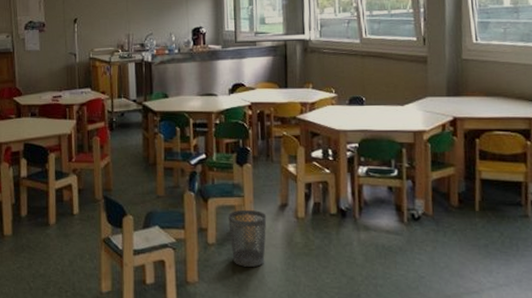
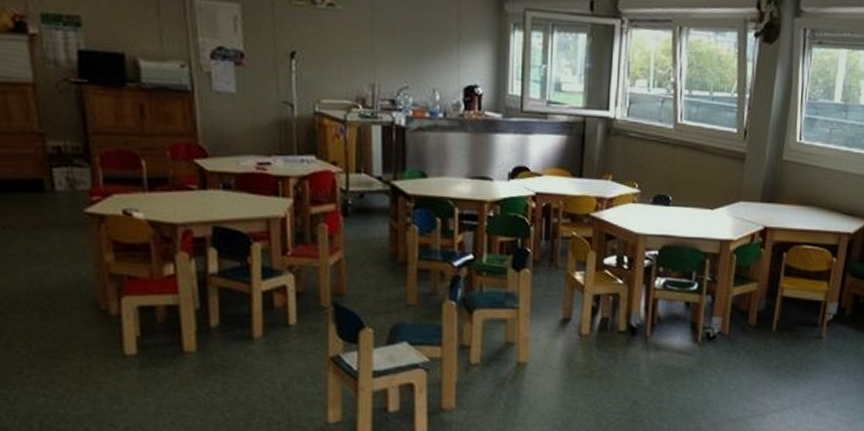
wastebasket: present [228,209,267,267] -> none [497,324,545,391]

